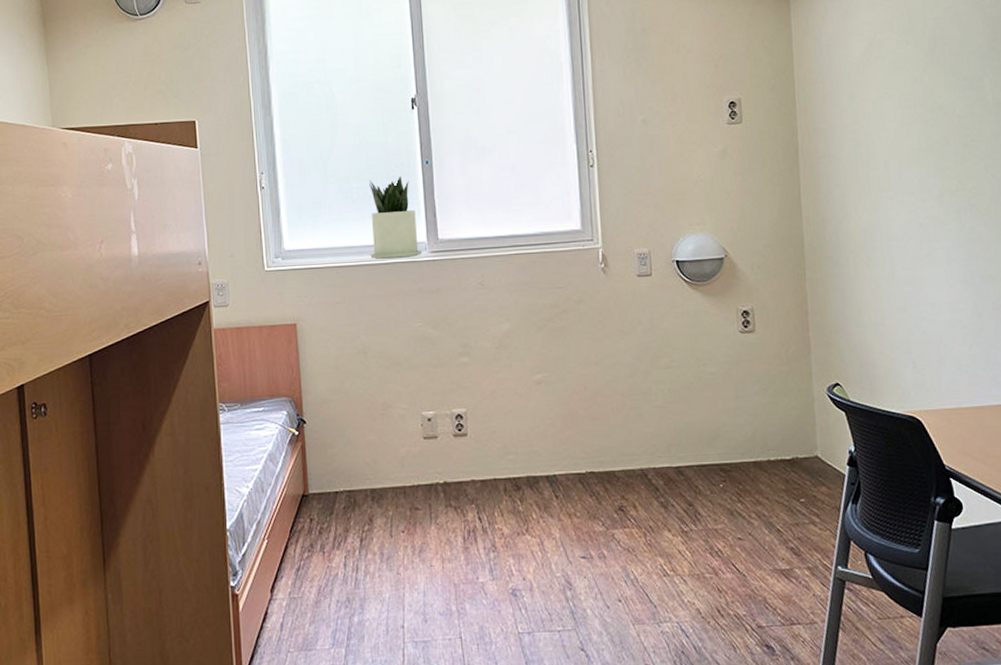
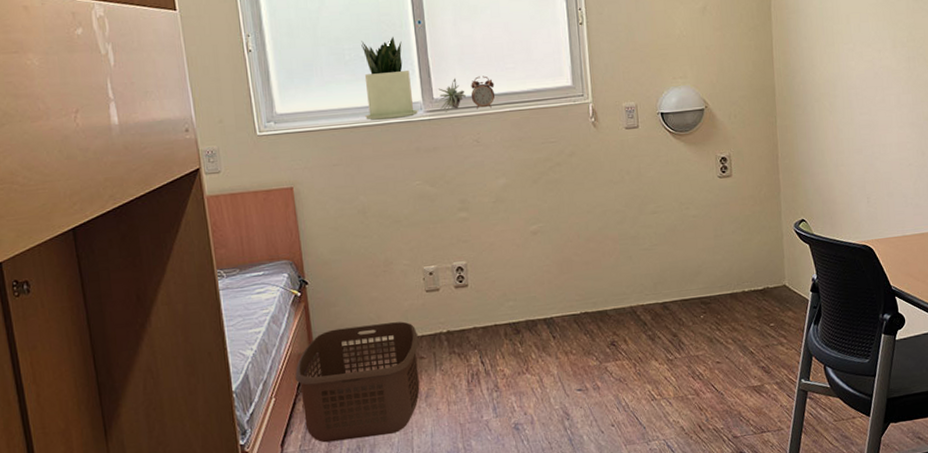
clothes hamper: none [289,468,415,592] -> present [295,321,420,443]
succulent plant: none [444,219,471,254] -> present [439,78,466,113]
alarm clock: none [476,217,501,252] -> present [470,76,496,110]

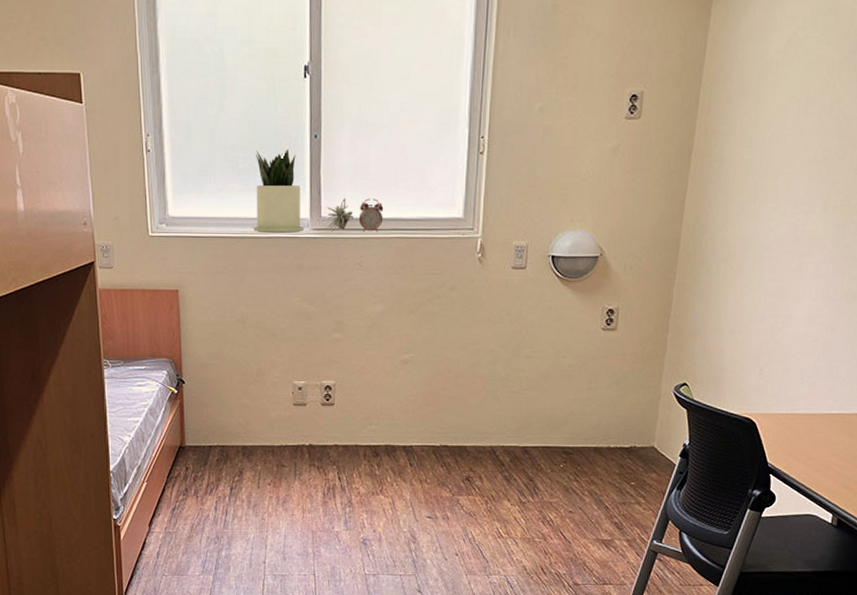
clothes hamper: present [295,321,420,443] -> none [166,428,282,531]

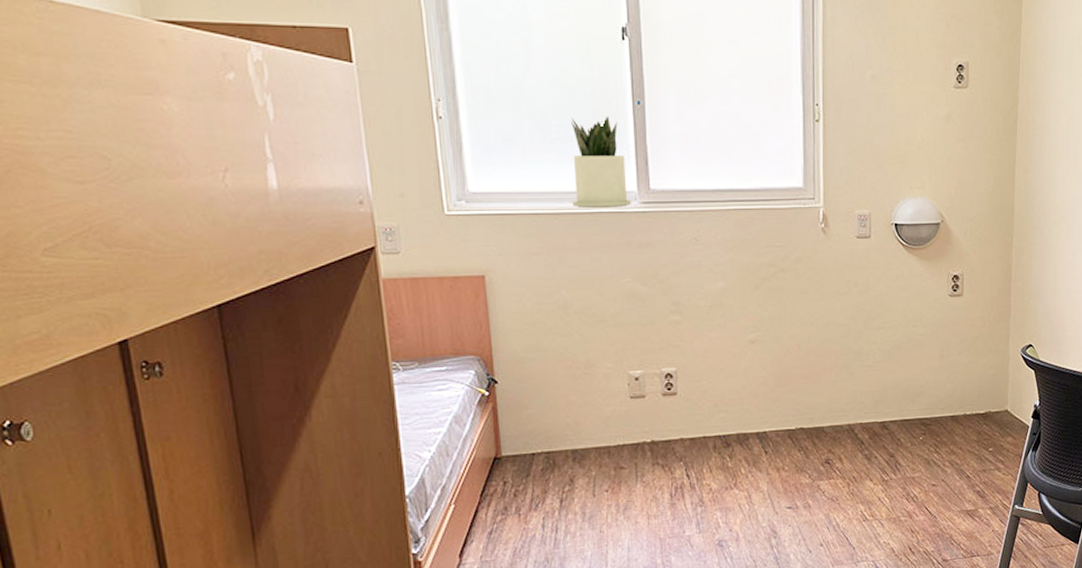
succulent plant: present [327,198,354,232] -> none [657,168,686,205]
alarm clock: present [358,198,384,233] -> none [692,168,719,205]

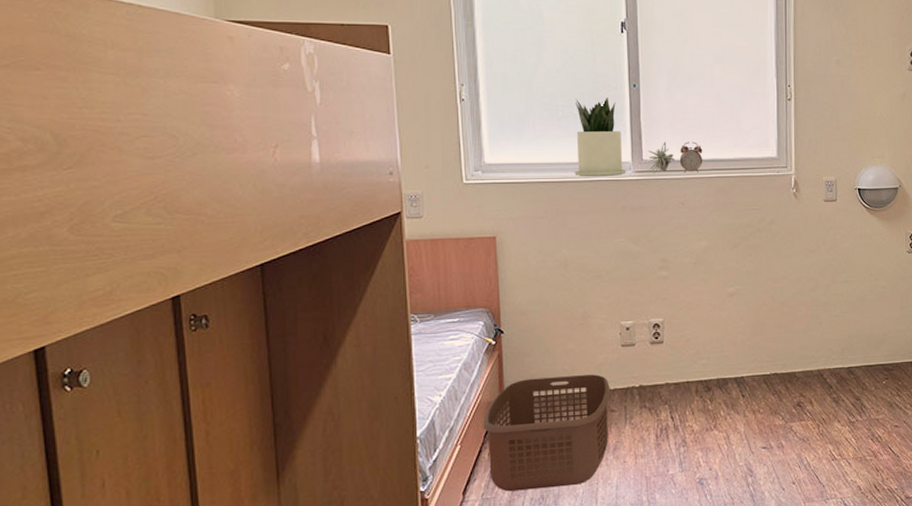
clothes hamper: none [479,428,620,554] -> present [483,374,611,492]
succulent plant: none [657,168,686,205] -> present [649,142,674,174]
alarm clock: none [692,168,719,205] -> present [679,141,703,173]

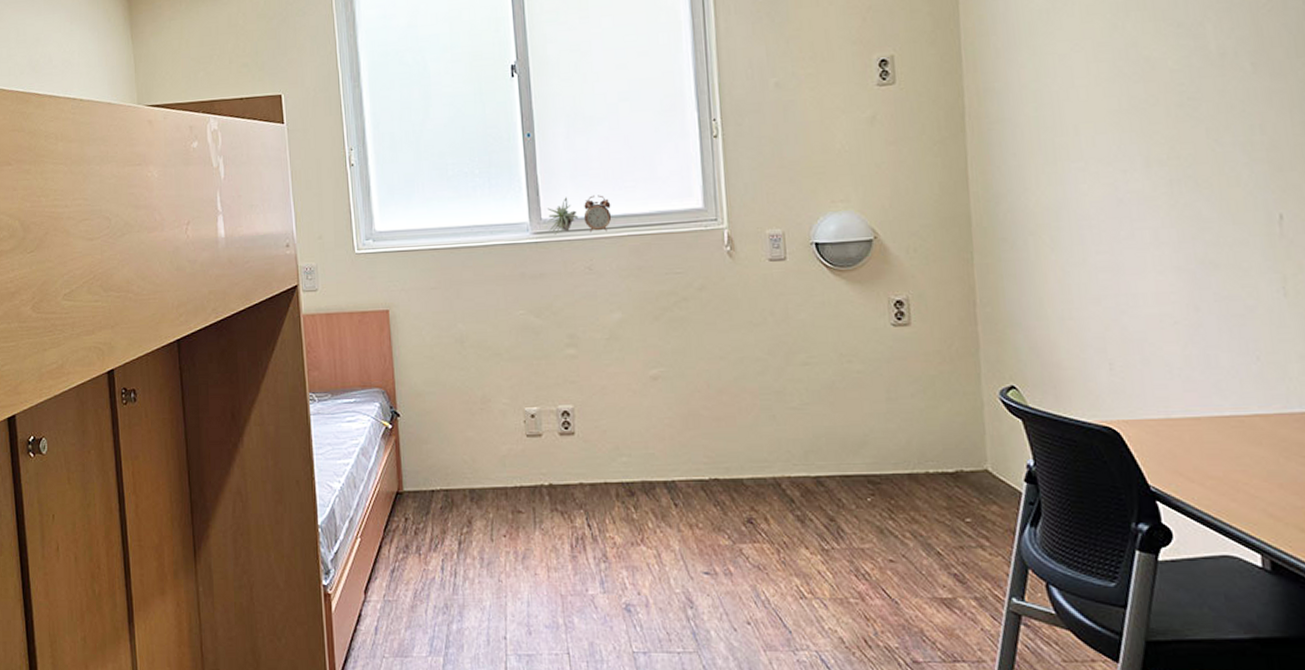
clothes hamper: present [483,374,611,492] -> none [382,468,517,597]
planter: present [573,98,627,177] -> none [465,151,524,242]

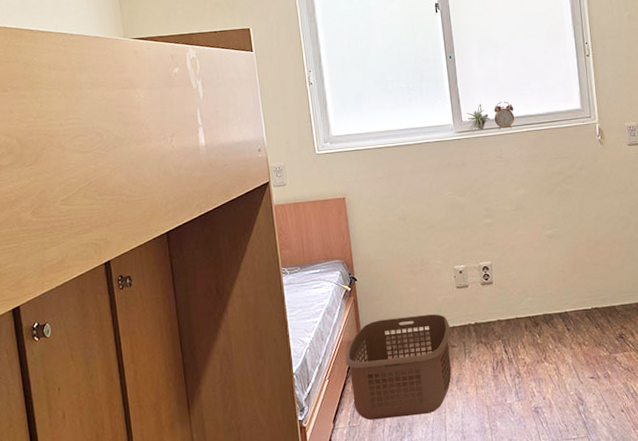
clothes hamper: none [382,468,517,597] -> present [345,314,452,420]

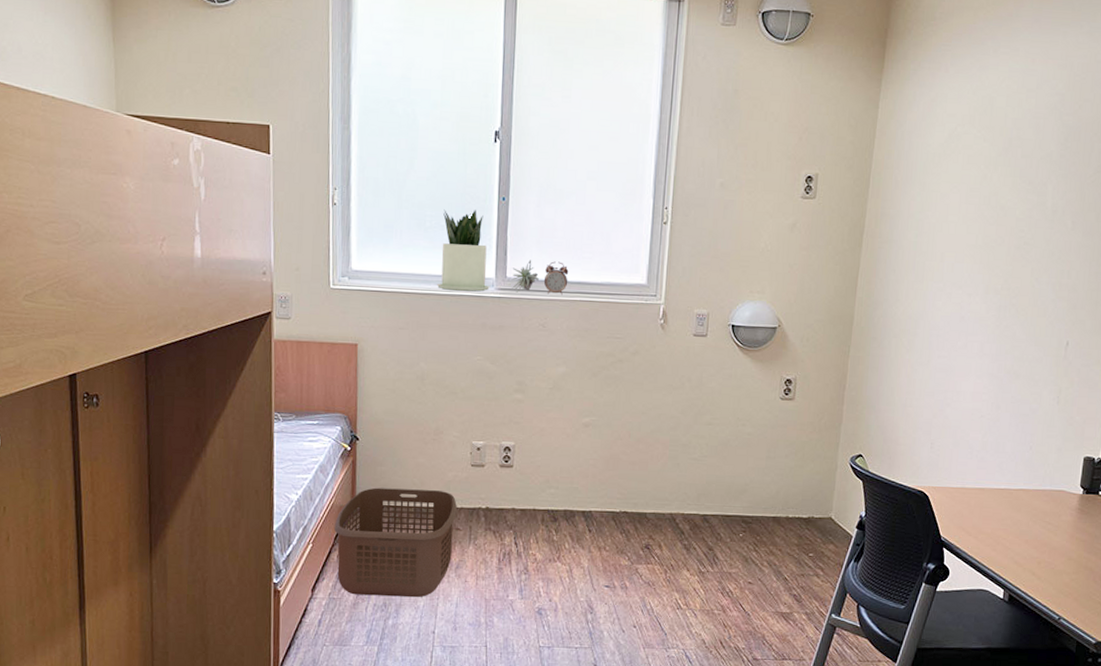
planter: none [402,70,450,141] -> present [436,209,490,292]

